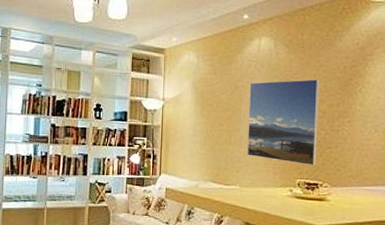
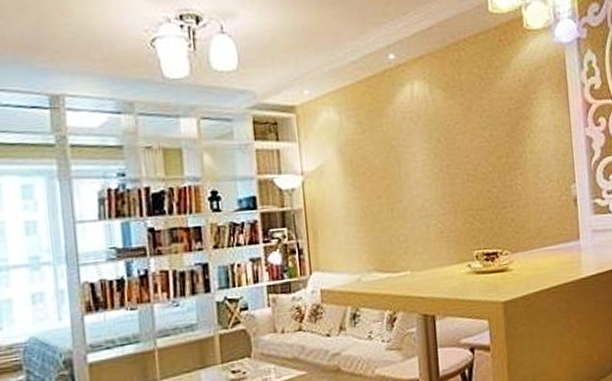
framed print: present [247,79,320,166] -> none [407,127,494,233]

